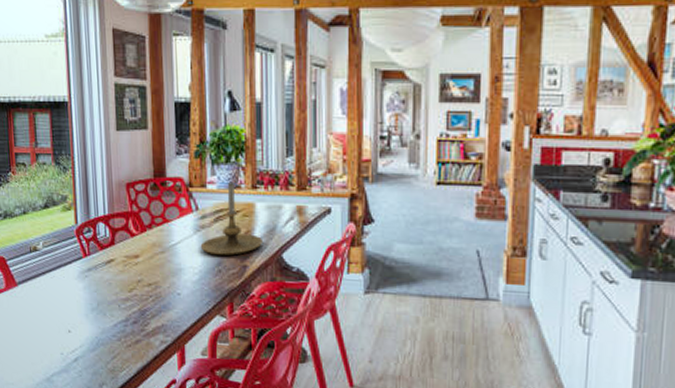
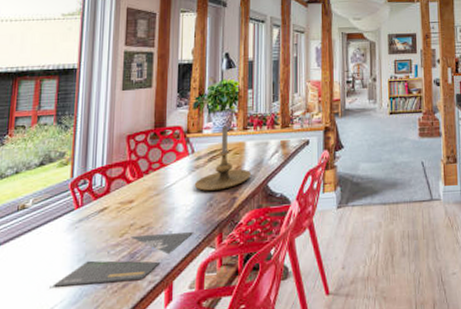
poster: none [71,293,202,338] -> present [52,232,193,286]

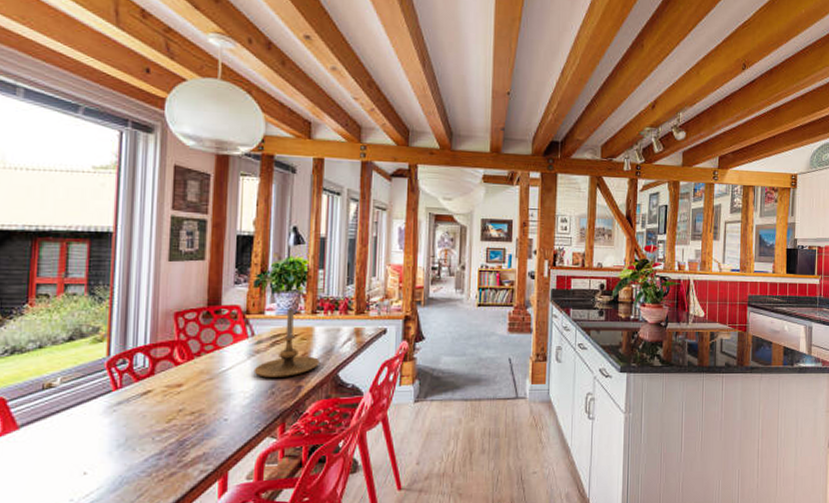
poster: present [52,232,193,286] -> none [87,421,252,472]

